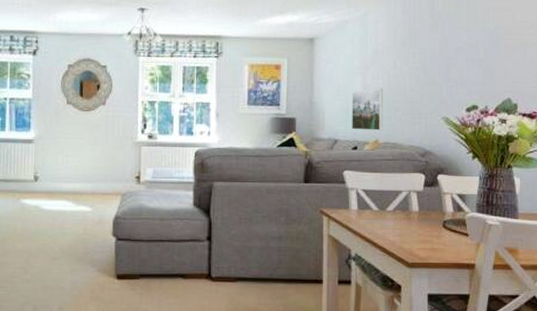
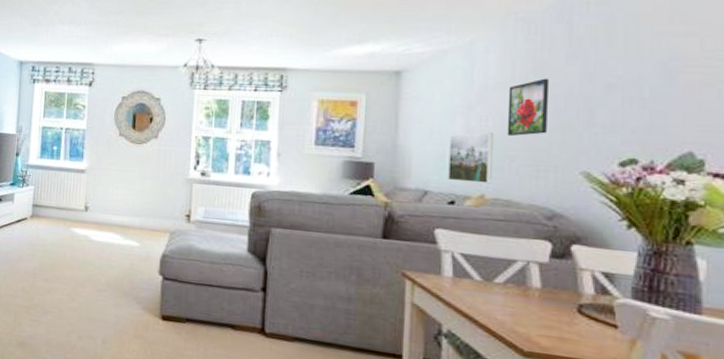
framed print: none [392,43,420,91] -> present [507,78,550,137]

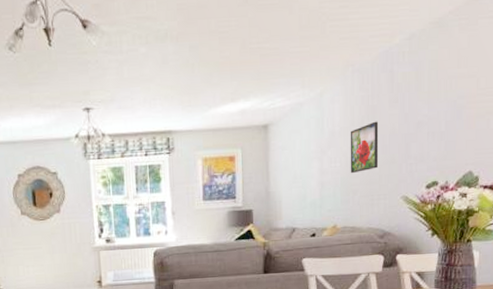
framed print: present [448,132,495,184] -> none [309,172,342,217]

